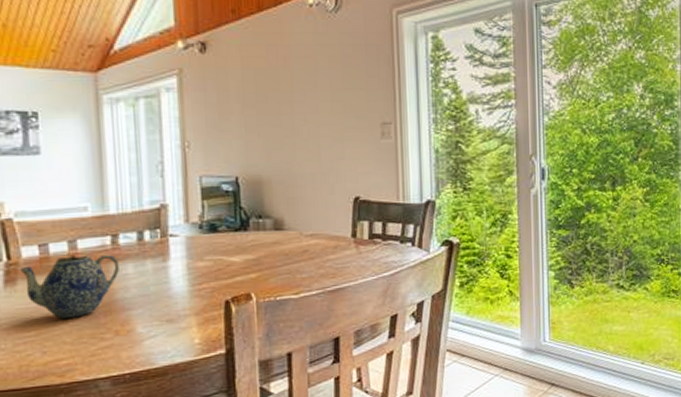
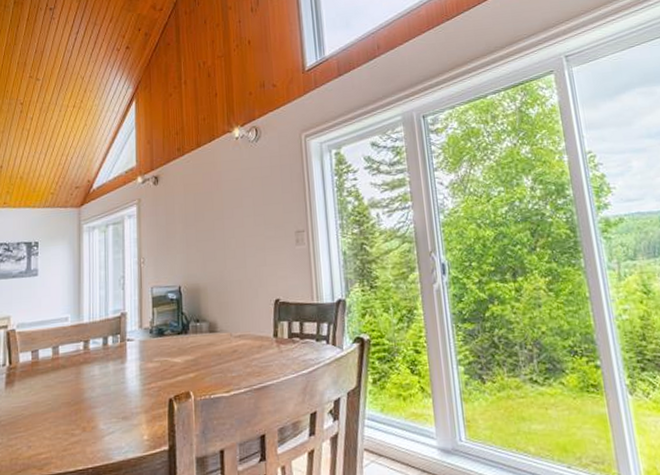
teapot: present [19,254,119,319] -> none [17,358,88,416]

